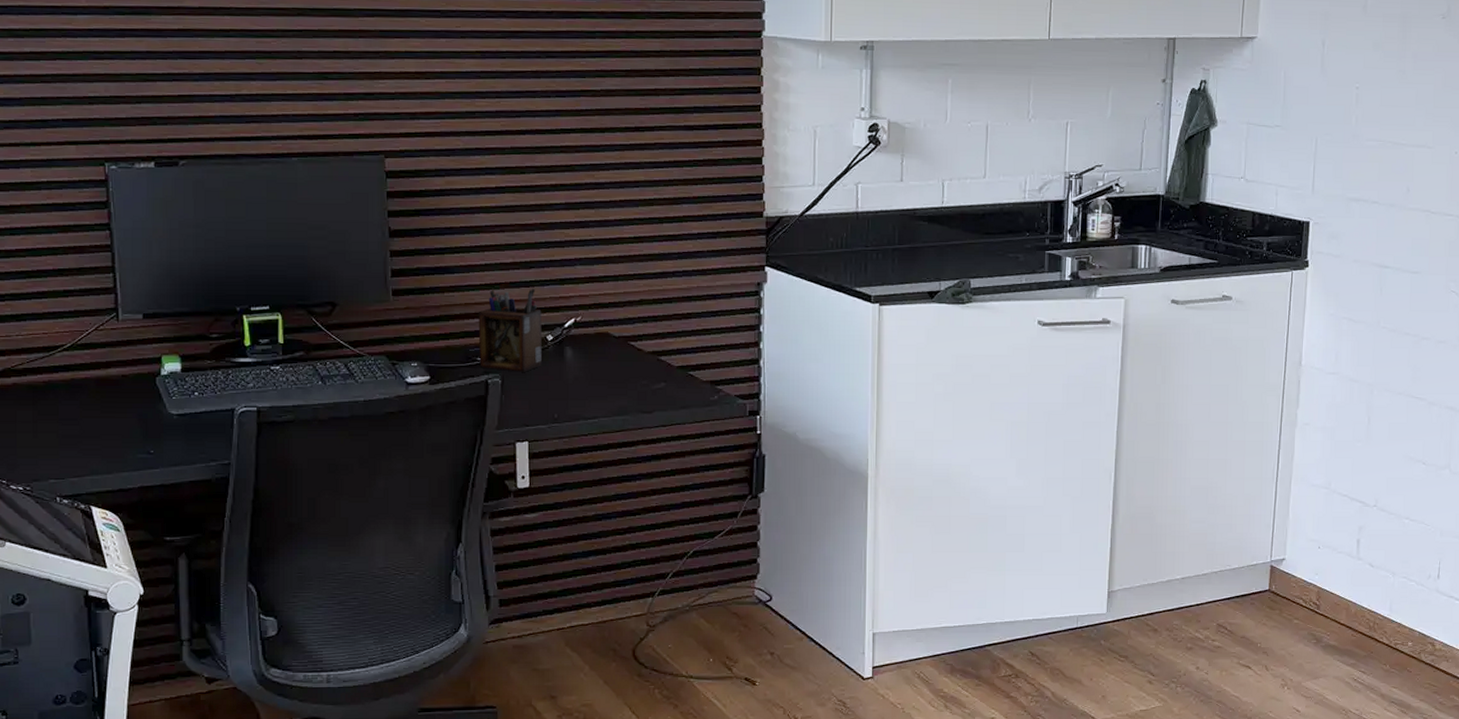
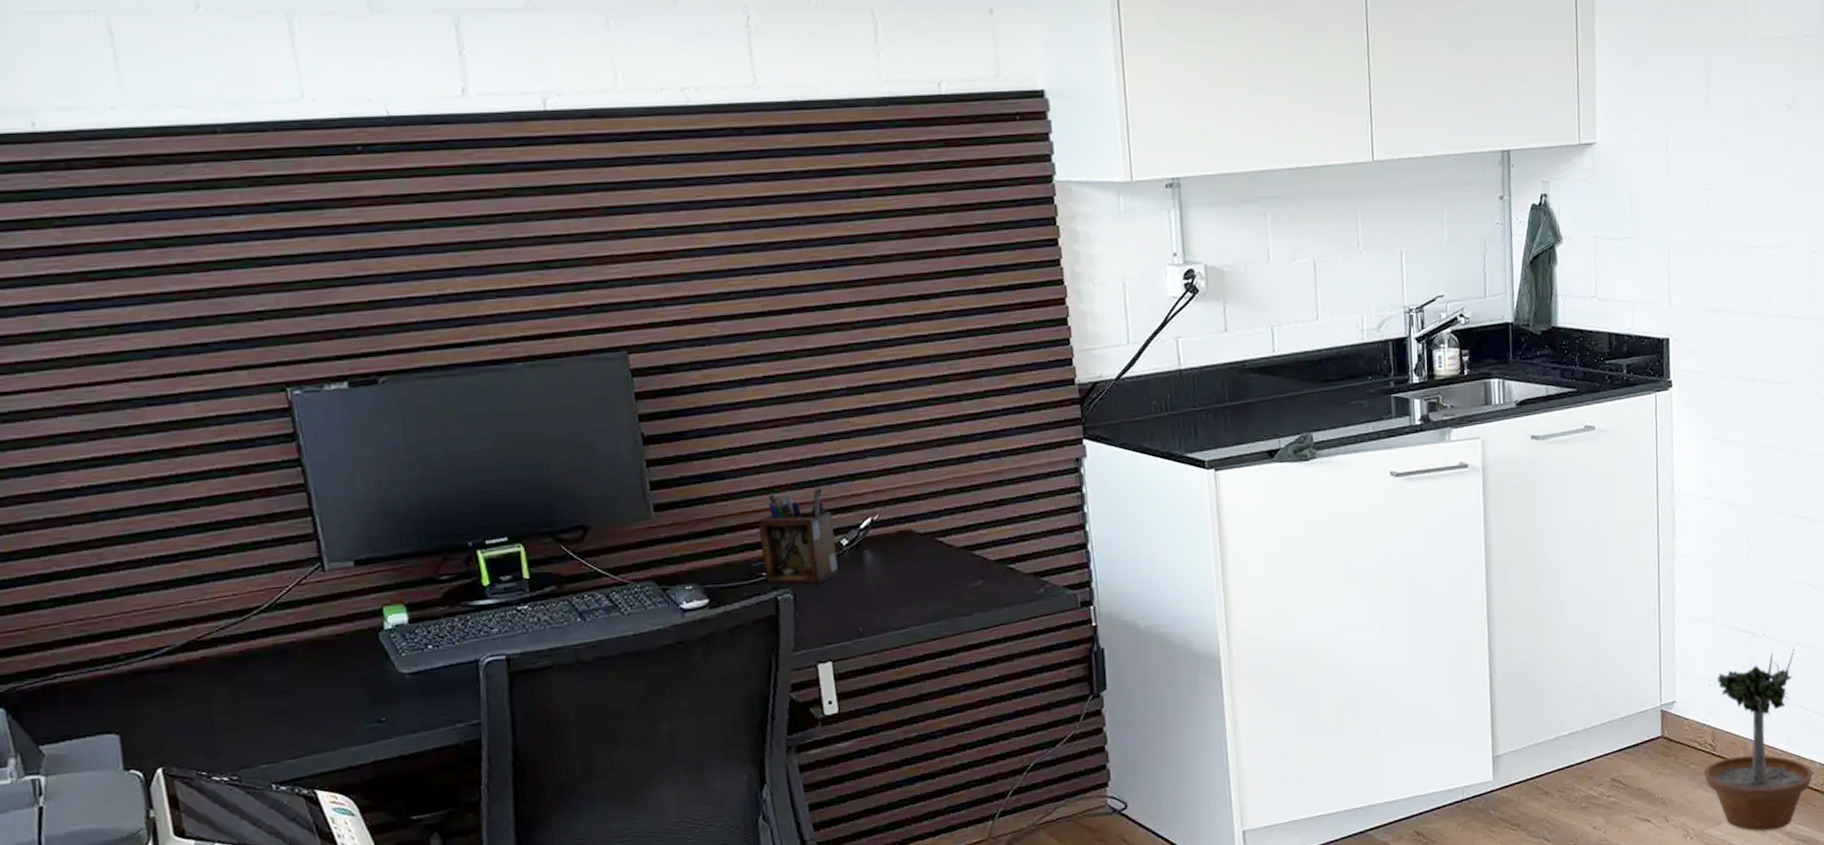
potted tree: none [1306,519,1412,690] -> present [1704,646,1813,831]

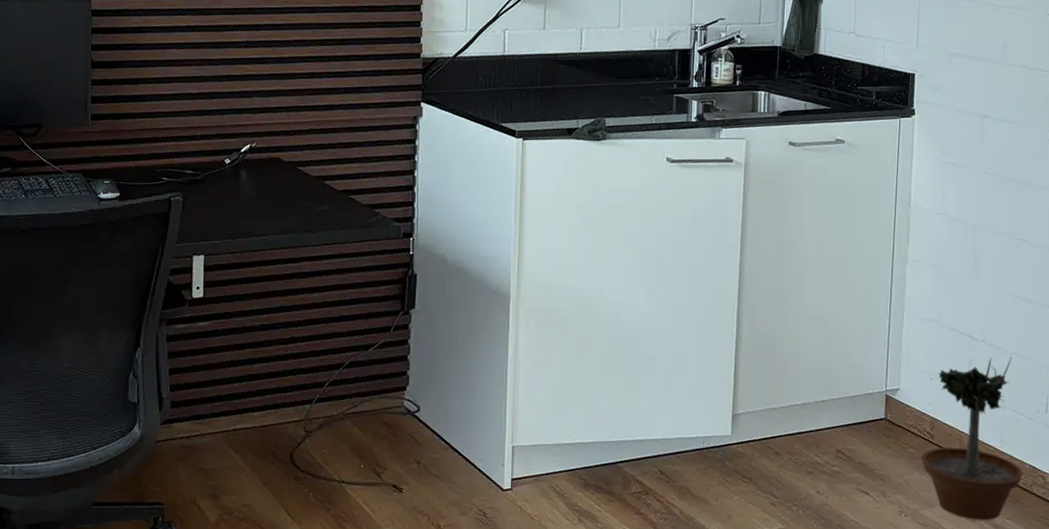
desk organizer: present [758,488,839,585] -> none [164,115,221,192]

